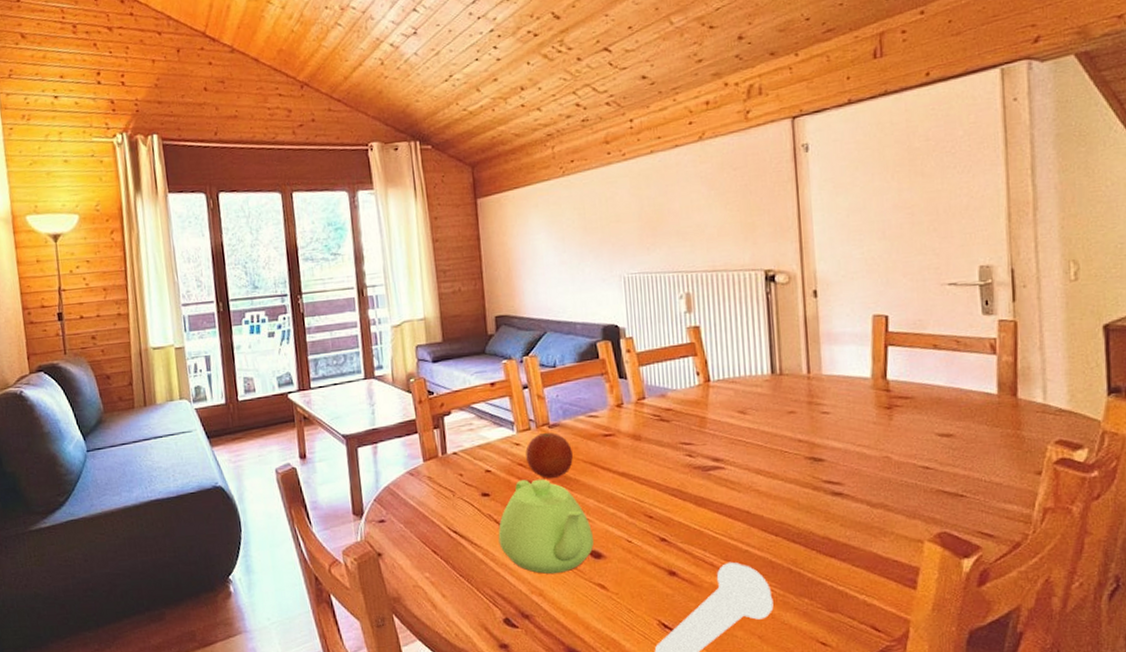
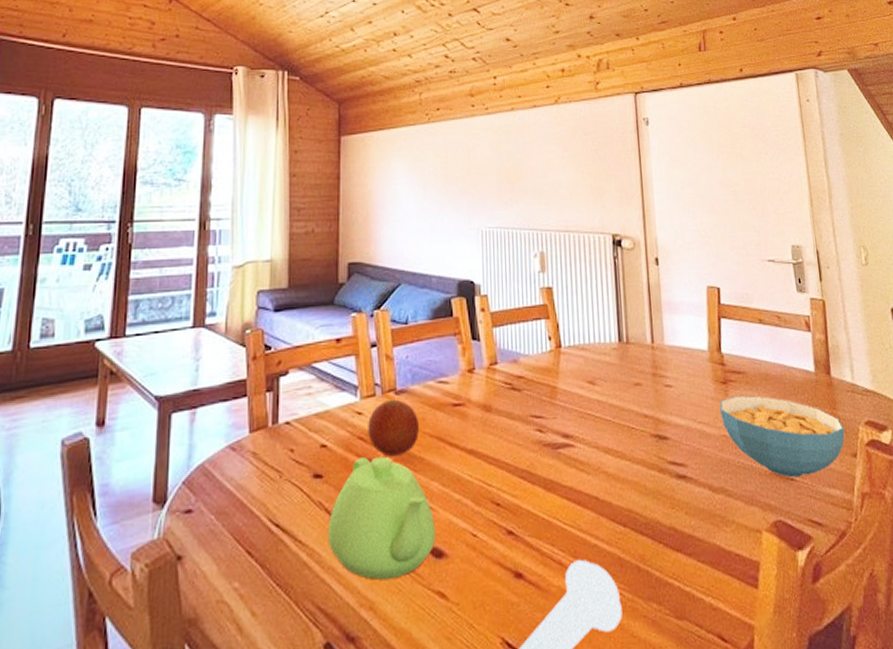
cereal bowl: none [882,419,1029,495] -> present [719,395,845,478]

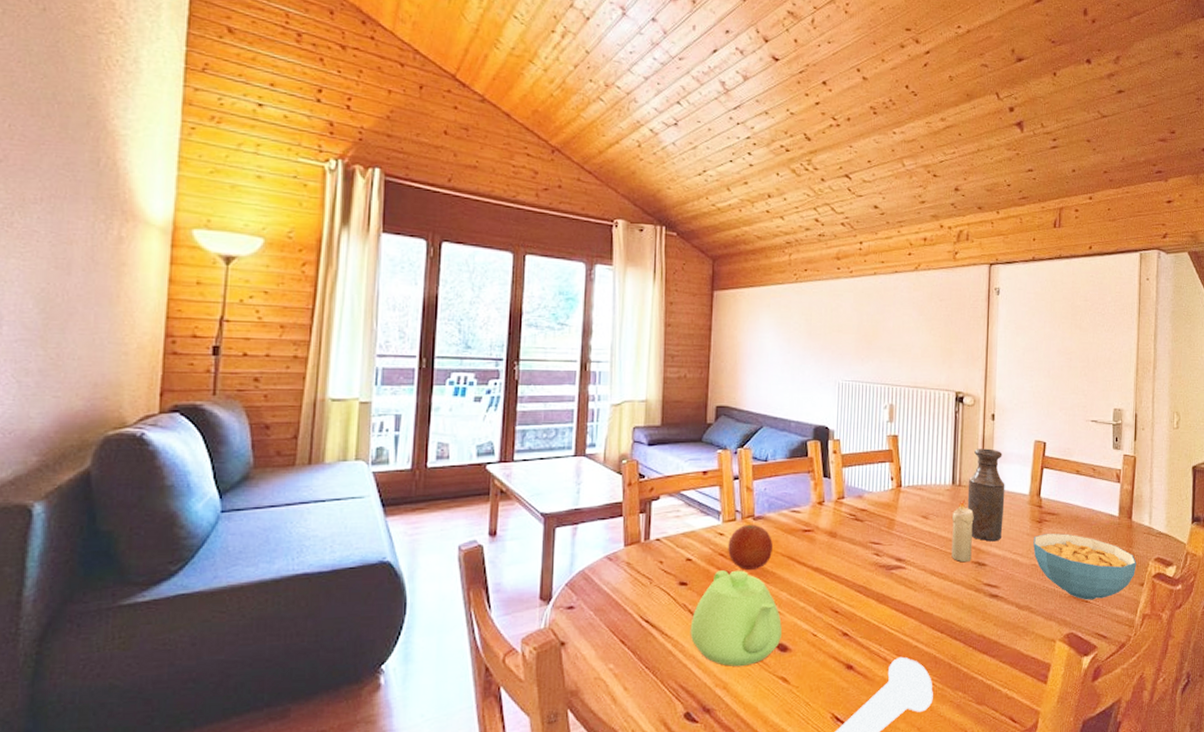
candle: none [623,359,650,437] -> present [951,499,974,563]
bottle: none [637,298,683,410] -> present [967,448,1005,542]

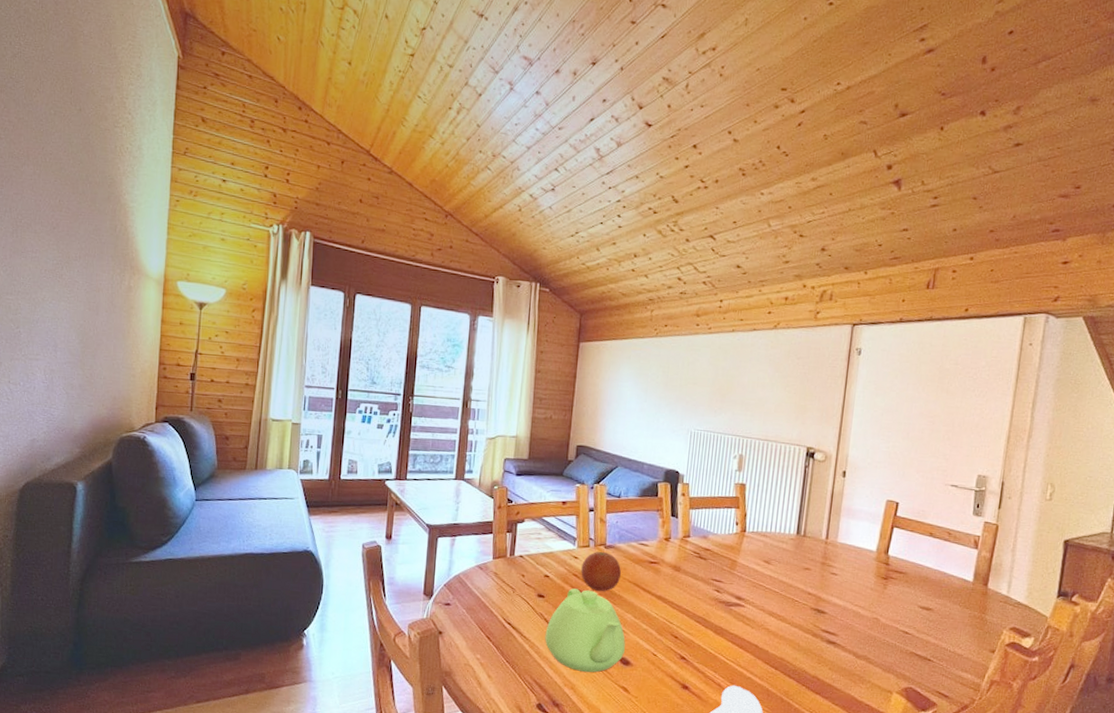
candle: present [951,499,974,563] -> none [791,549,817,608]
bottle: present [967,448,1005,542] -> none [810,503,852,592]
cereal bowl: present [1033,533,1137,600] -> none [876,590,989,660]

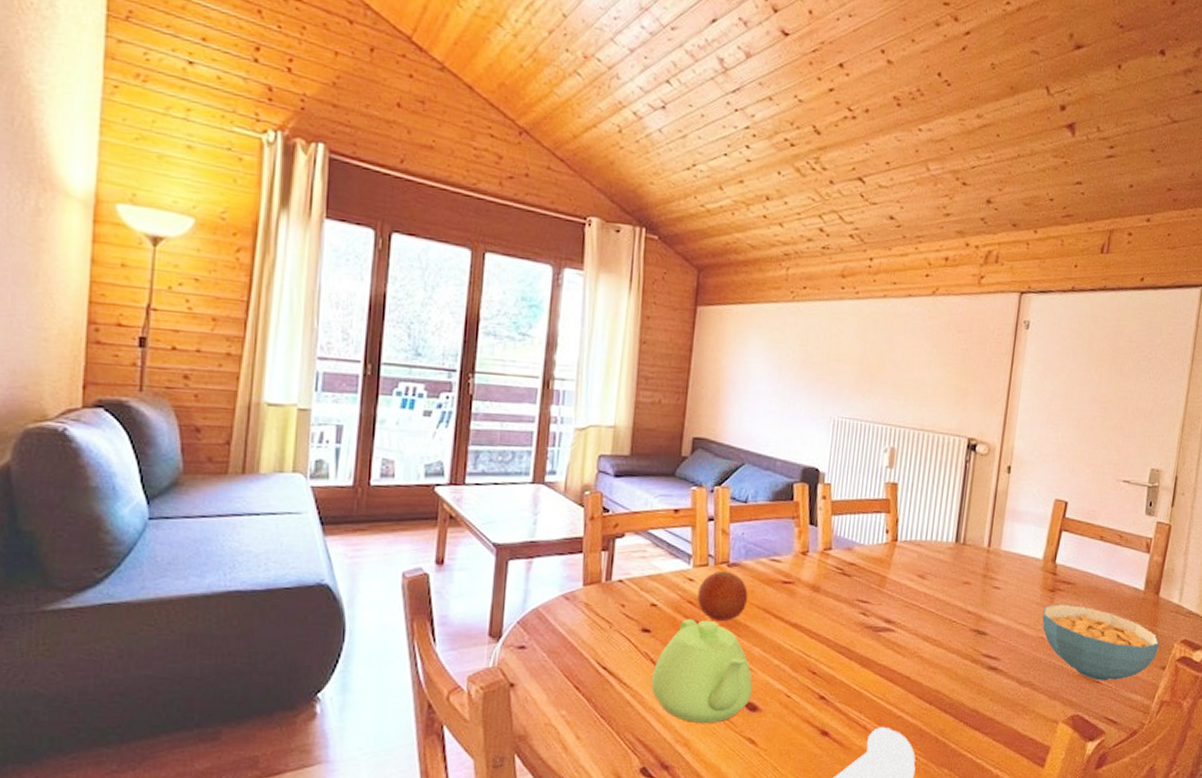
cereal bowl: none [876,590,989,660] -> present [1042,603,1160,681]

